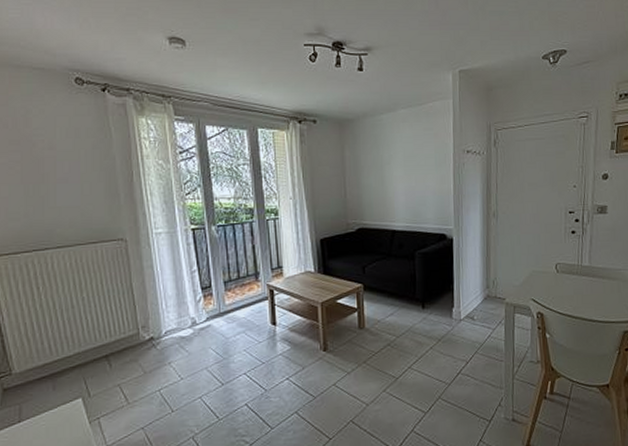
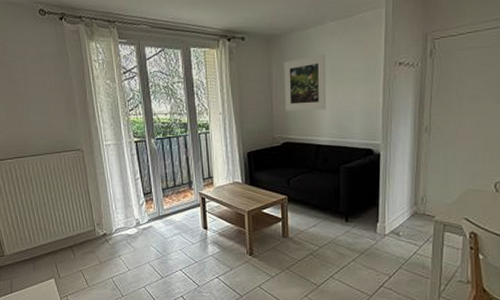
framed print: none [357,140,401,196] -> present [284,54,327,111]

